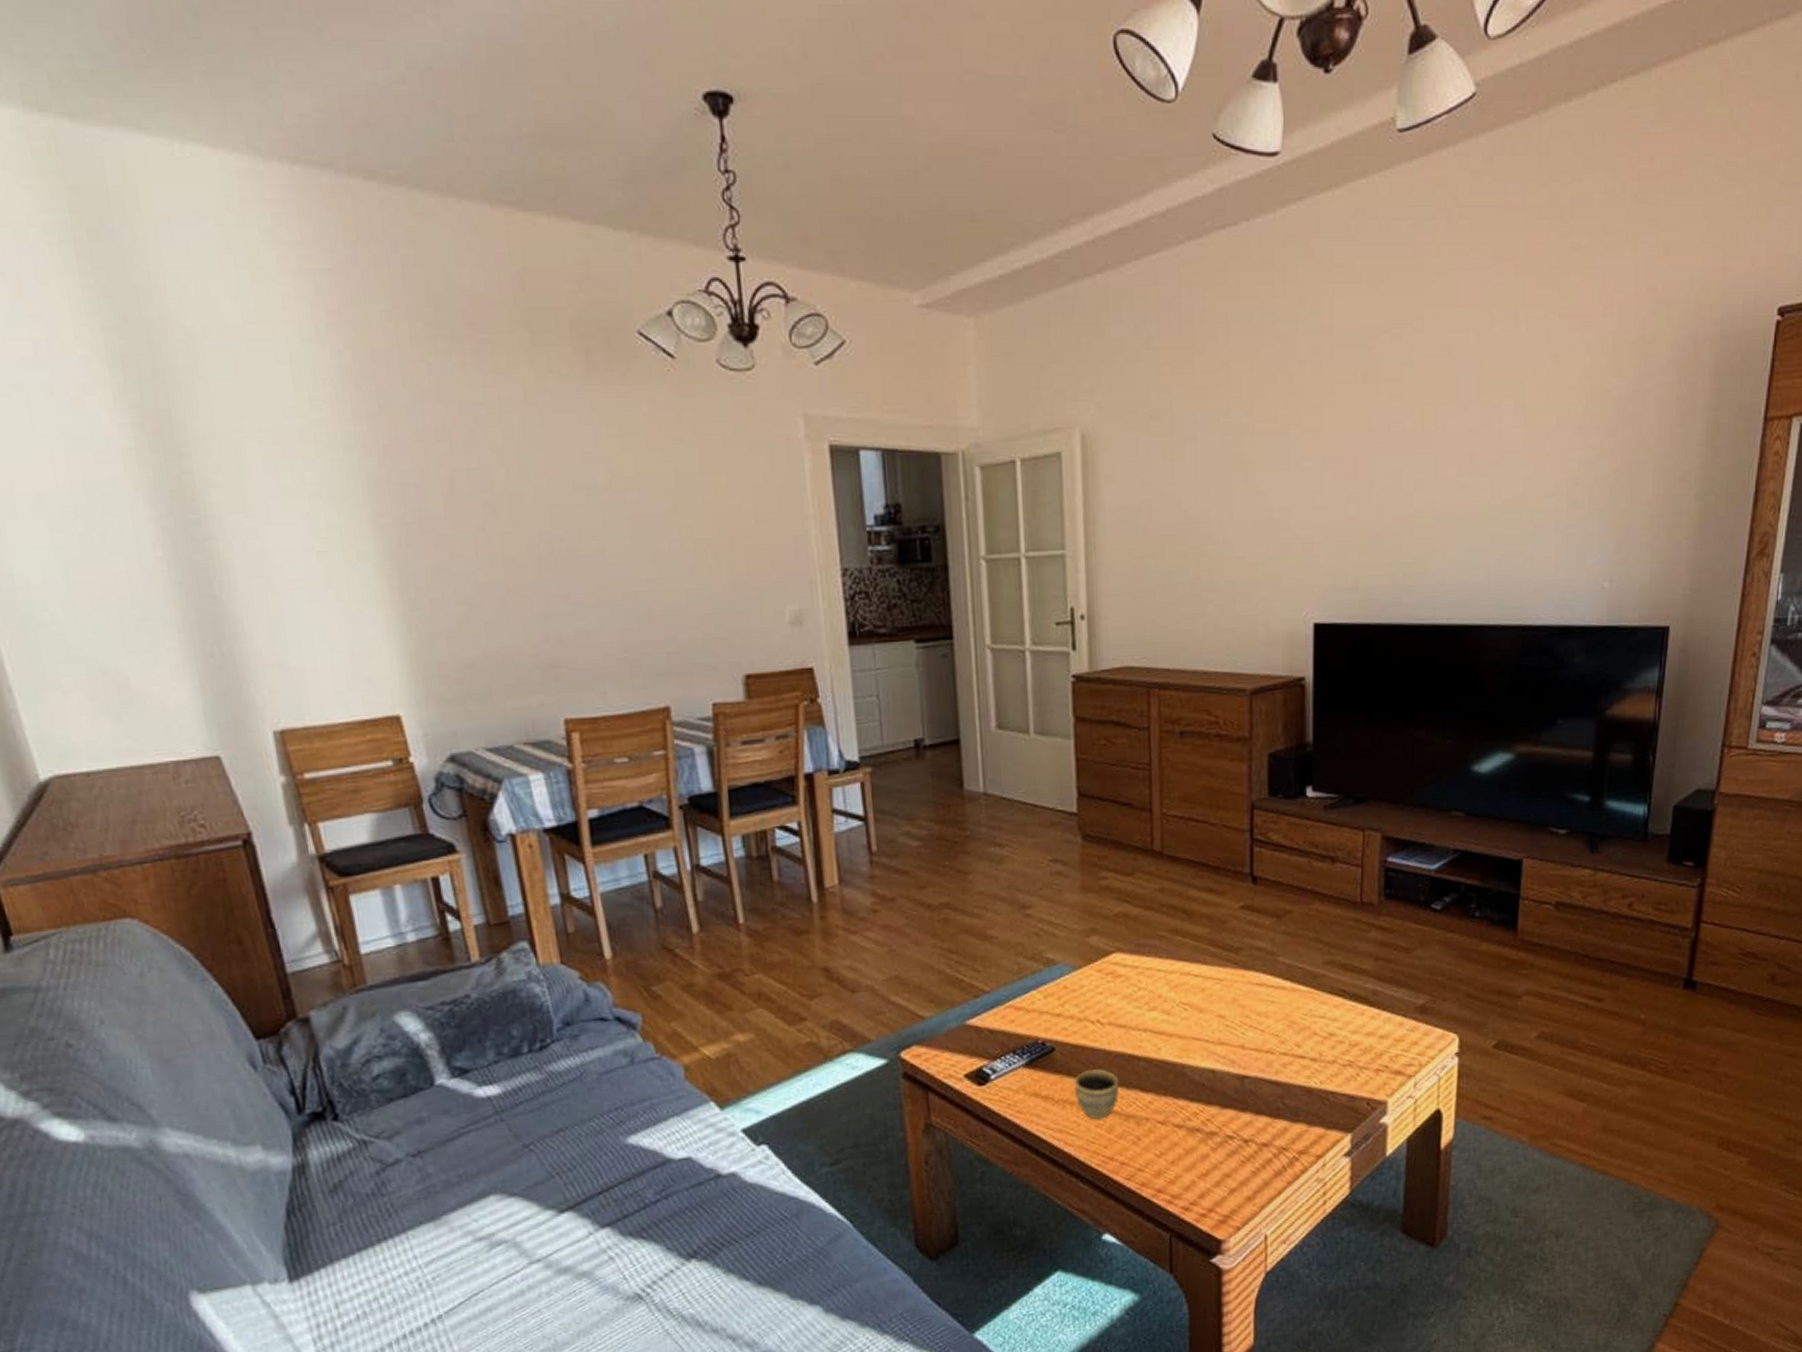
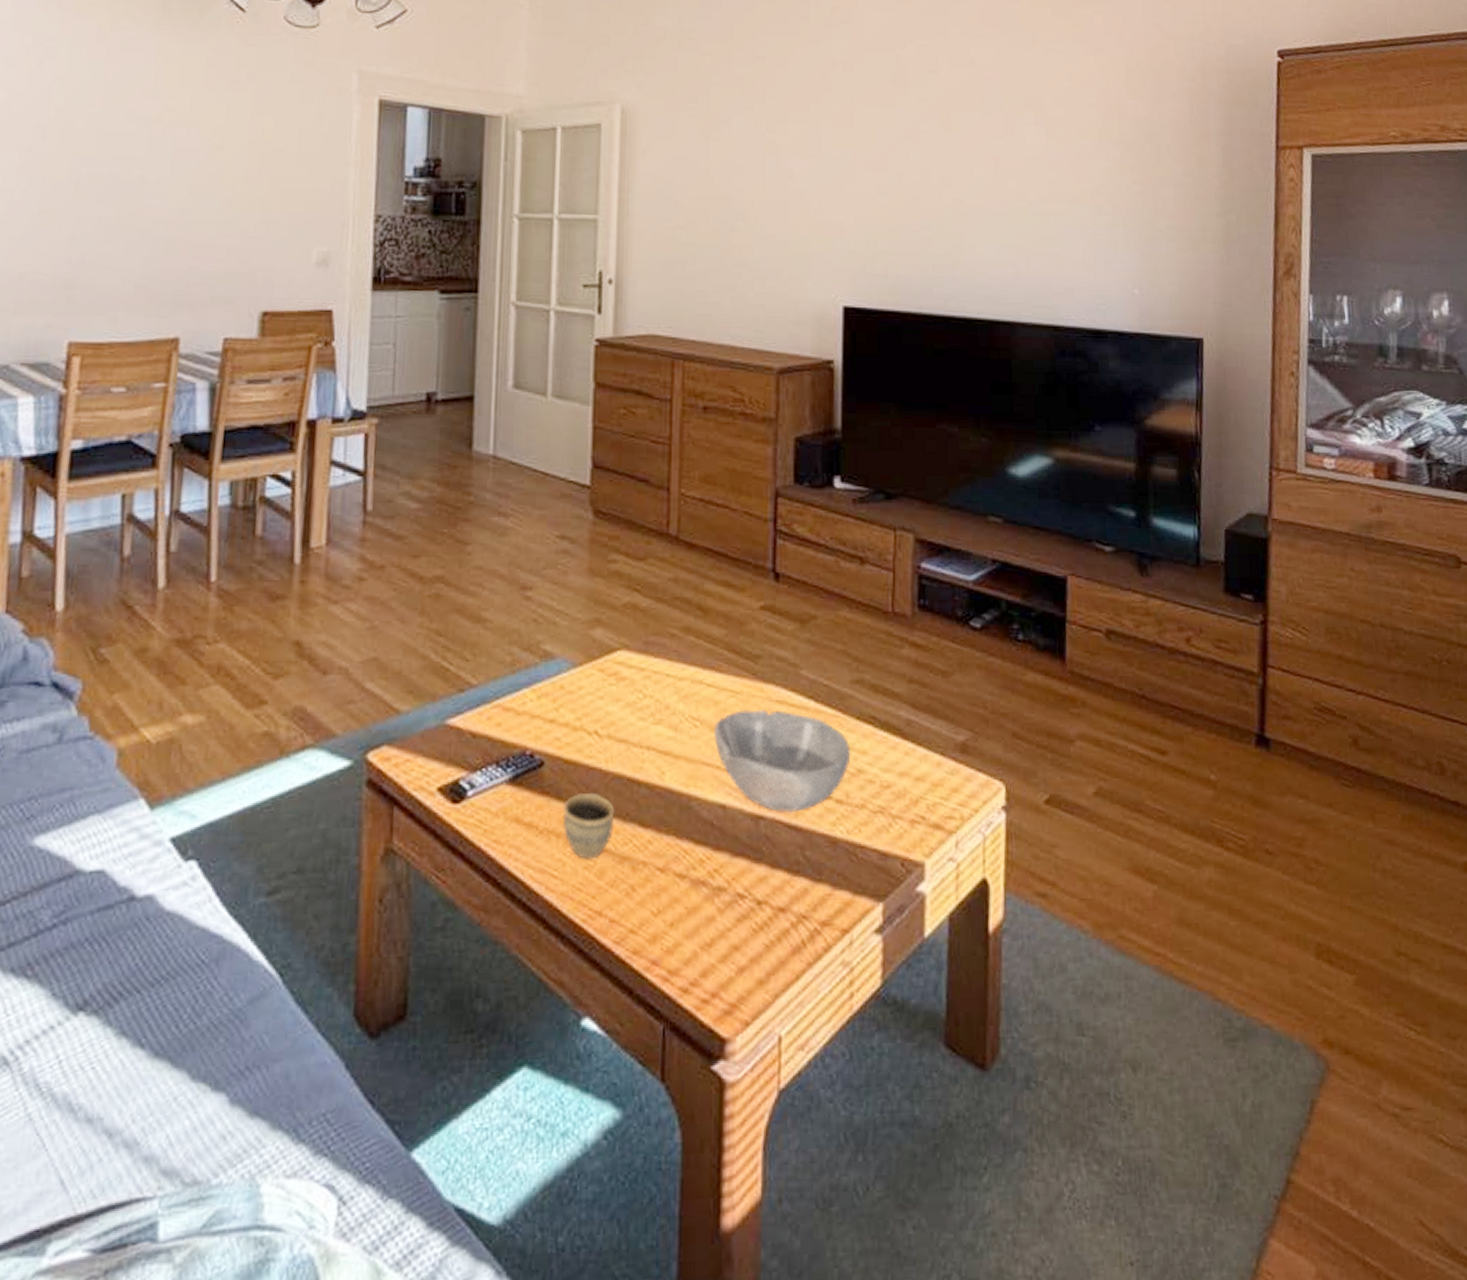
bowl: none [1202,992,1323,1072] -> present [714,710,851,814]

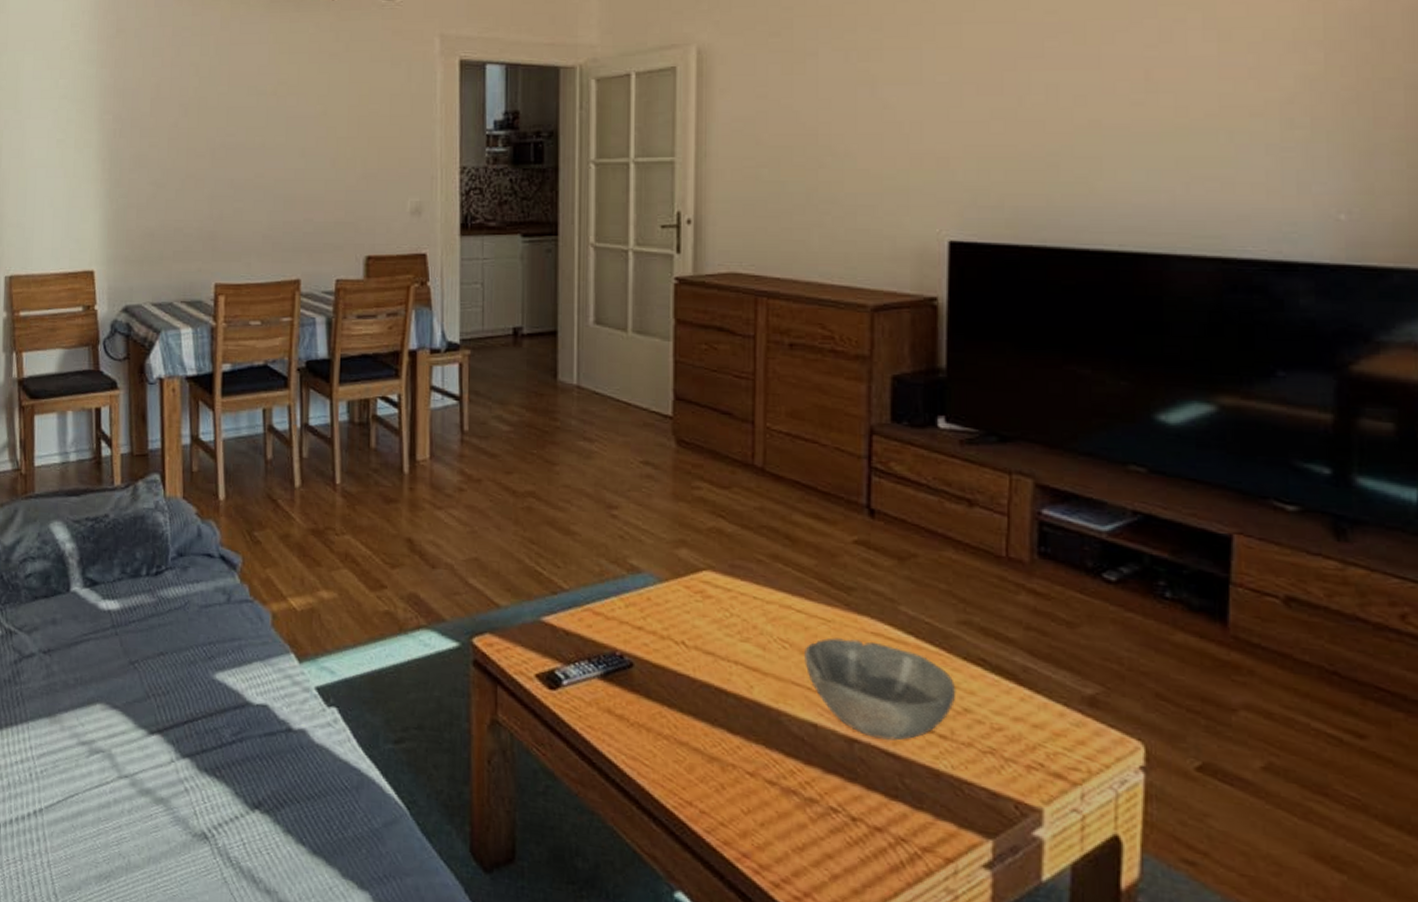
cup: present [563,792,615,860] -> none [653,695,703,755]

